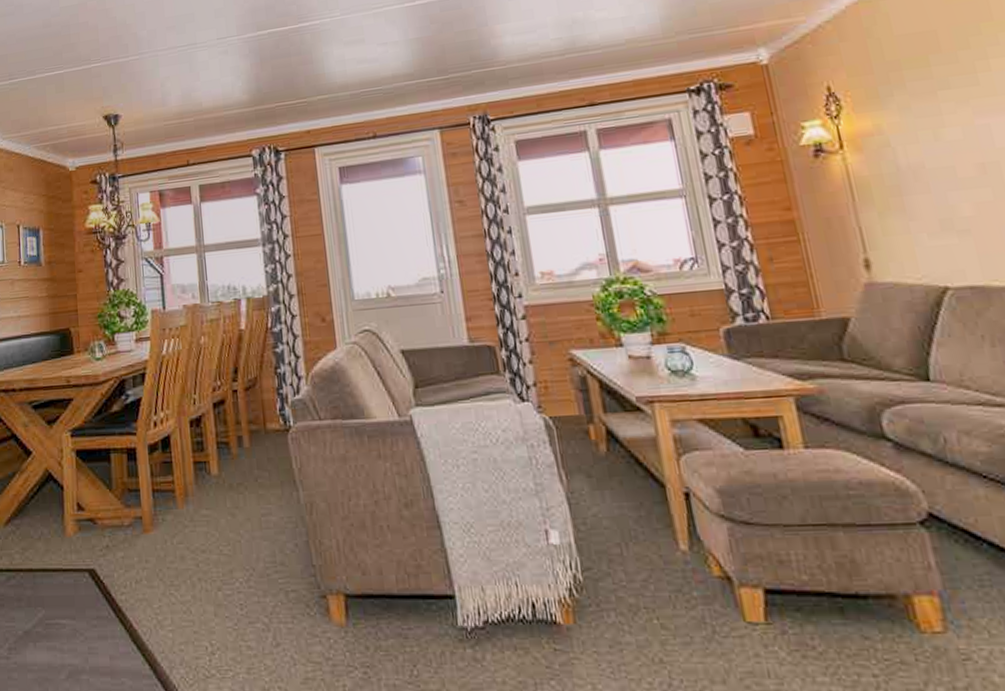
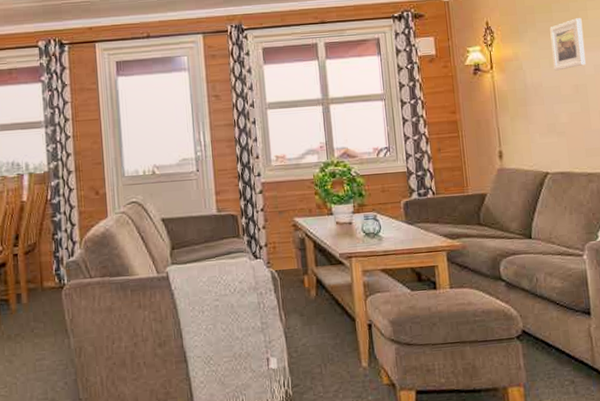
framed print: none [929,70,995,146] -> present [550,18,586,71]

